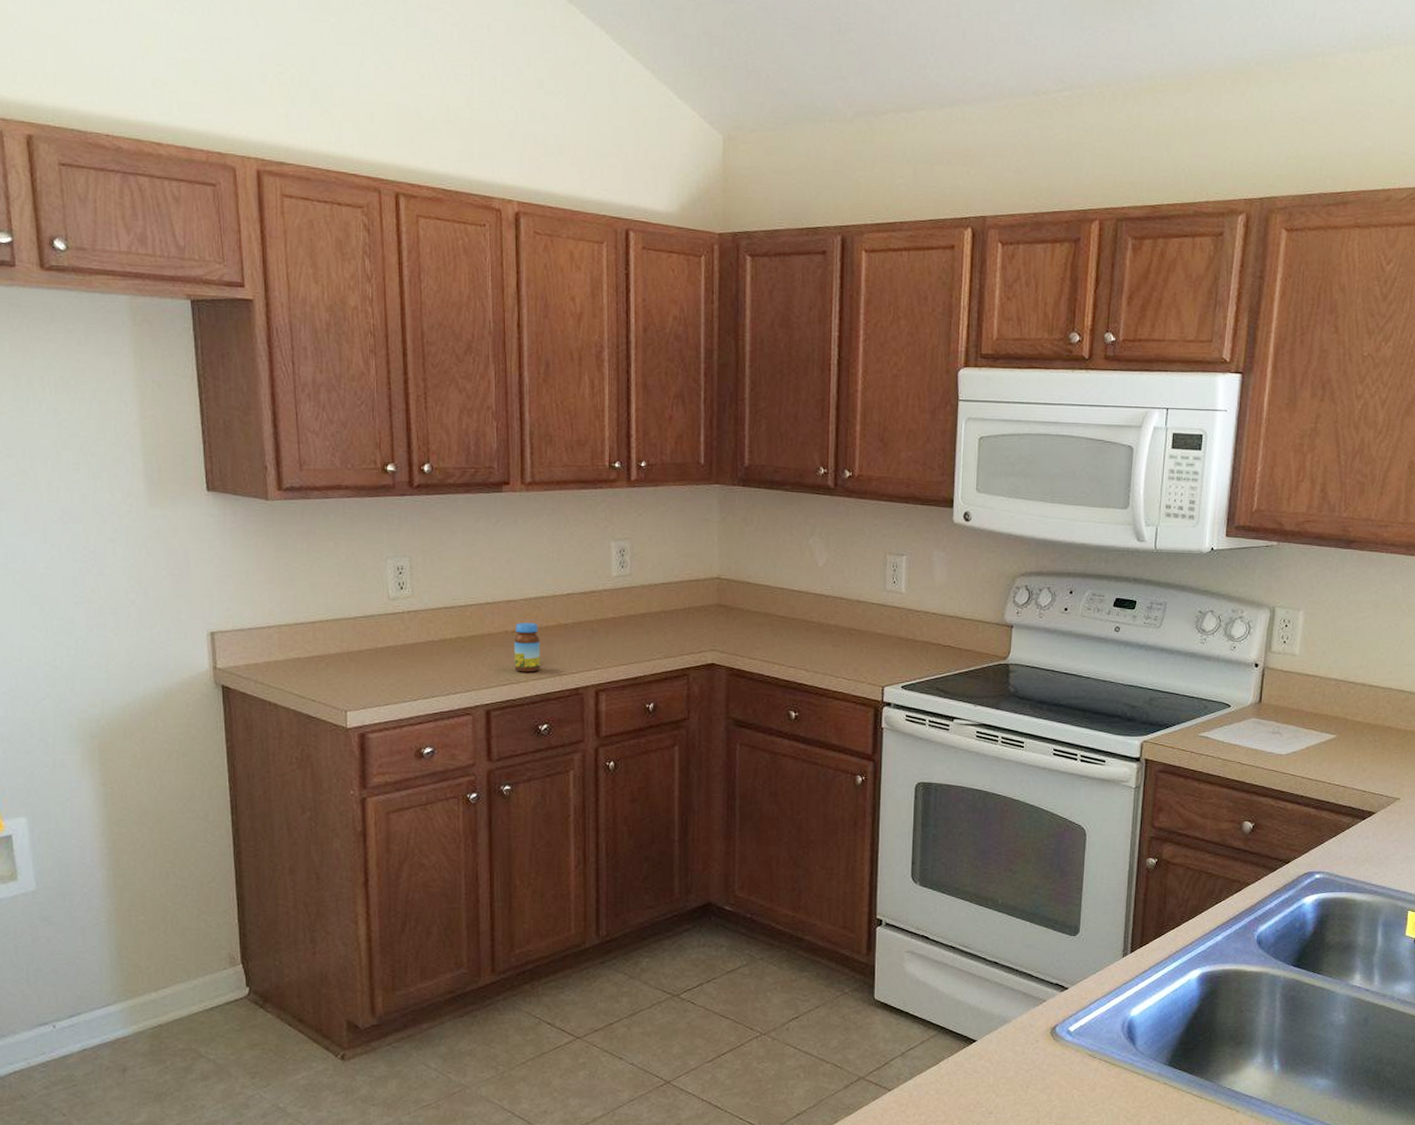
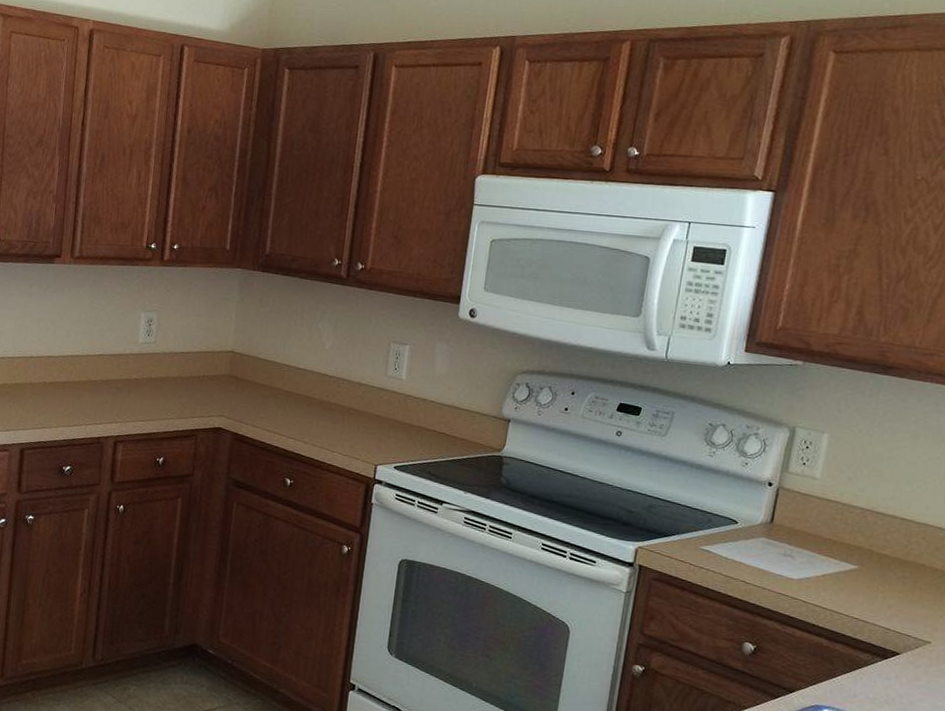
jar: present [514,623,541,673] -> none [48,376,72,420]

